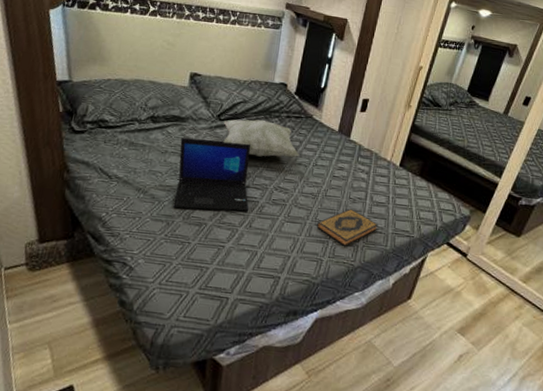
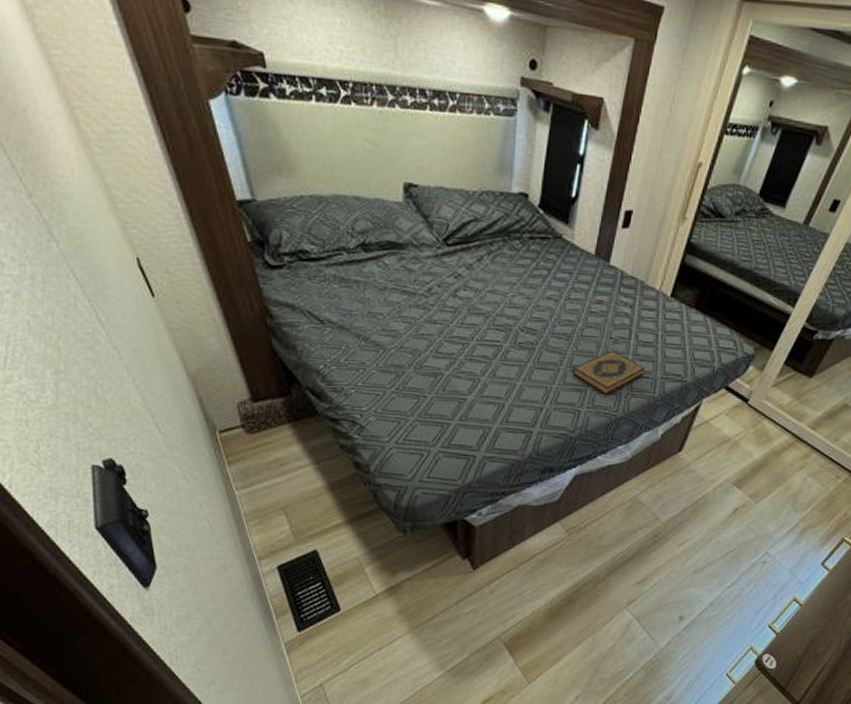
laptop: present [173,137,252,212] -> none [401,269,491,358]
decorative pillow: present [223,119,300,158] -> none [451,243,548,291]

